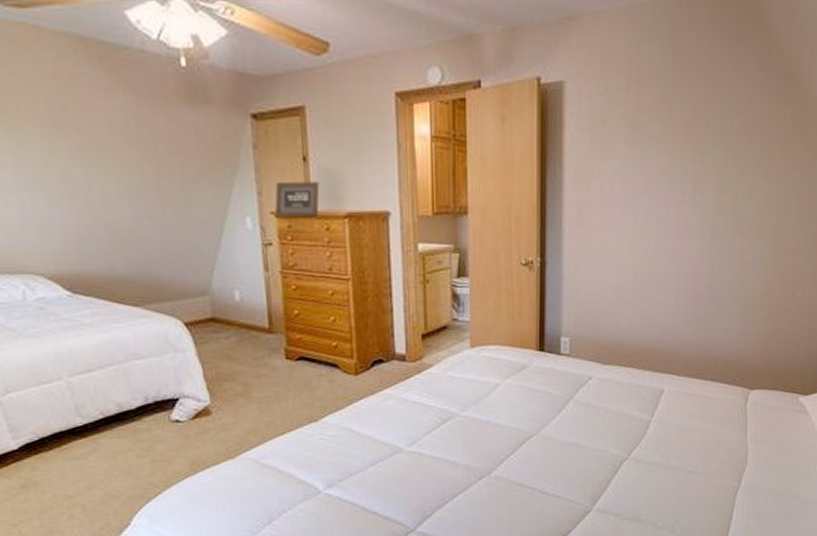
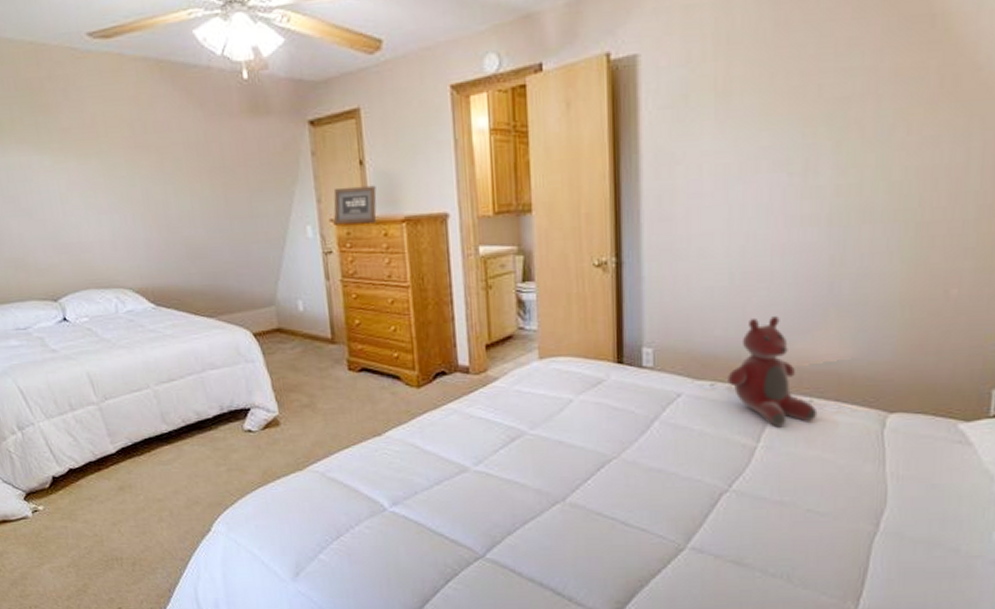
teddy bear: none [630,311,699,403] -> present [728,316,818,426]

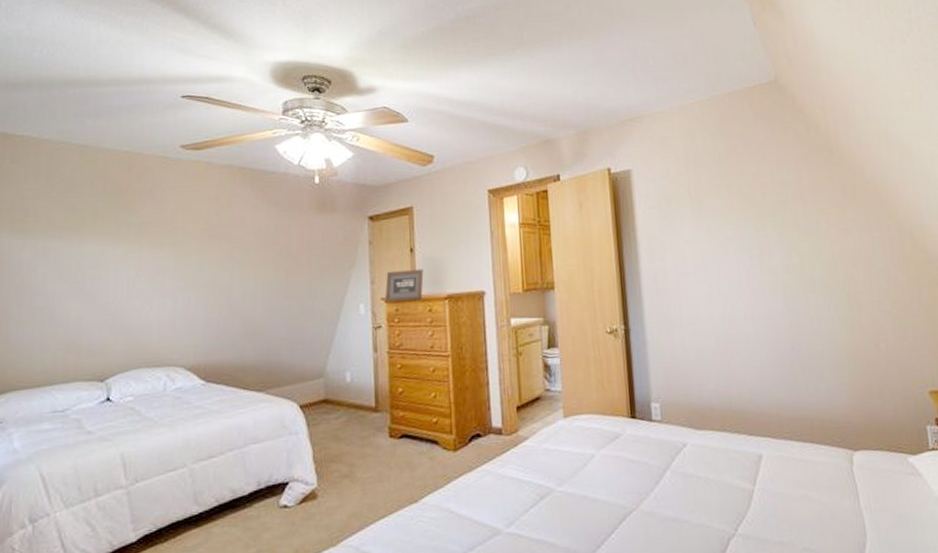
teddy bear: present [728,316,818,426] -> none [723,371,799,469]

